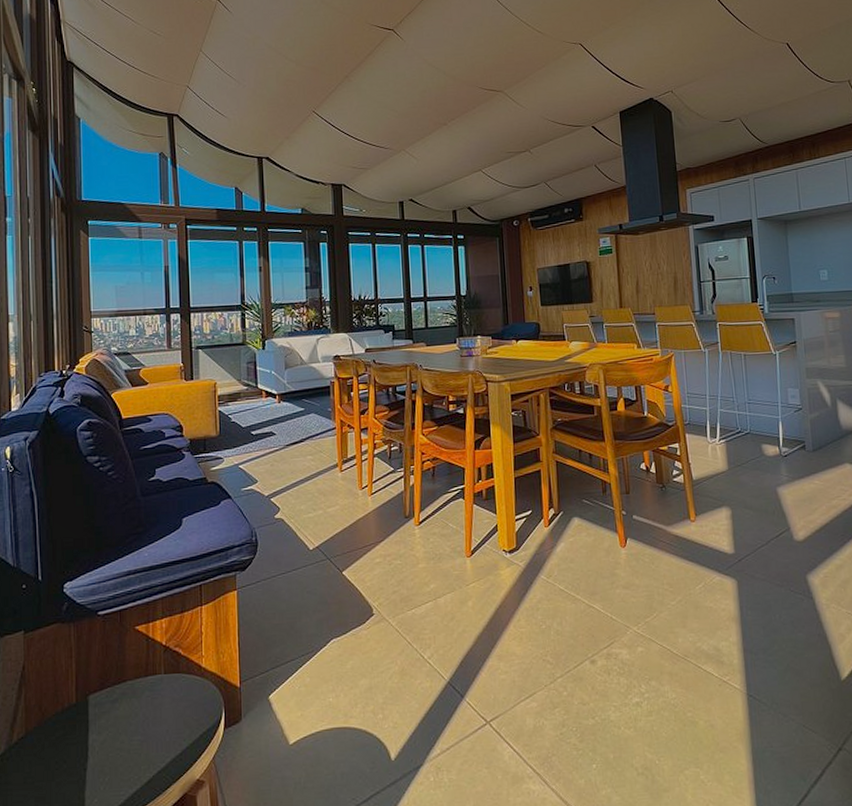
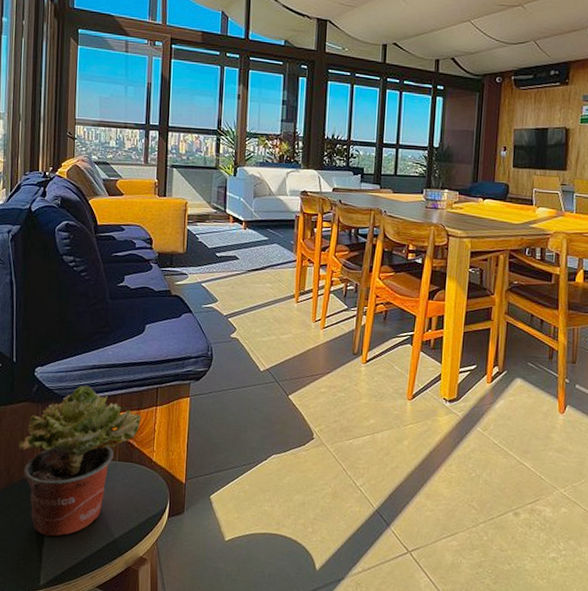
potted plant: none [50,595,186,774] -> present [19,385,142,537]

